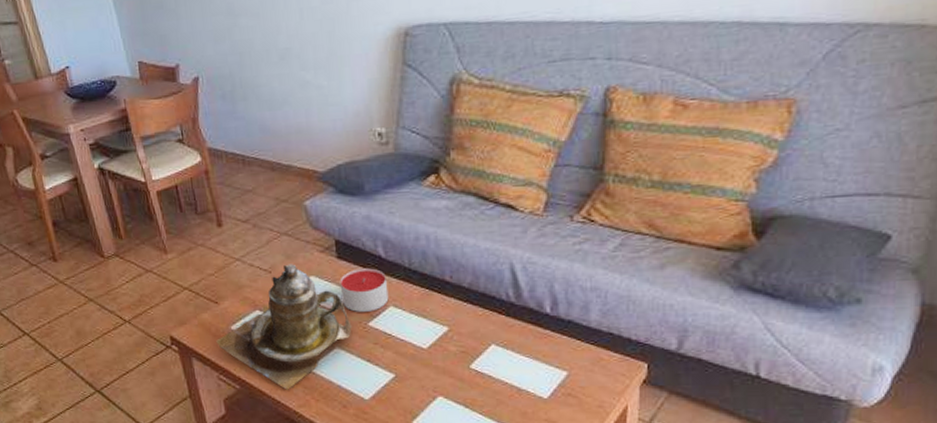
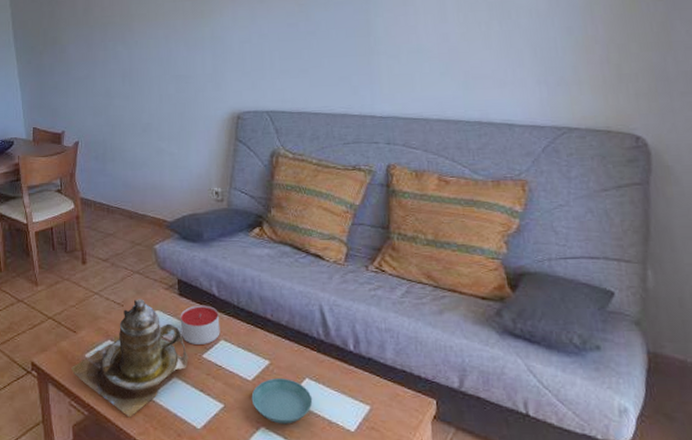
saucer: none [426,345,499,393] -> present [251,378,313,424]

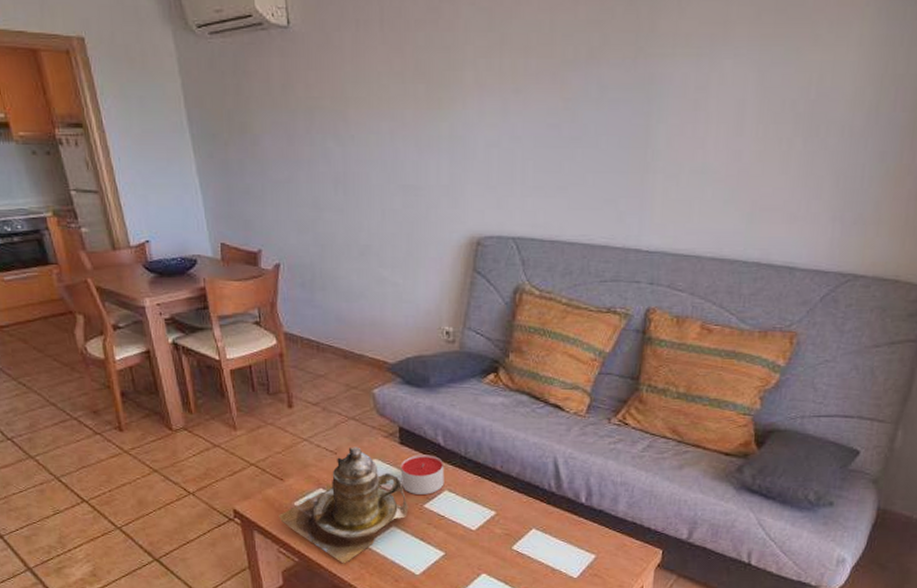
saucer: present [251,378,313,424] -> none [474,528,538,571]

